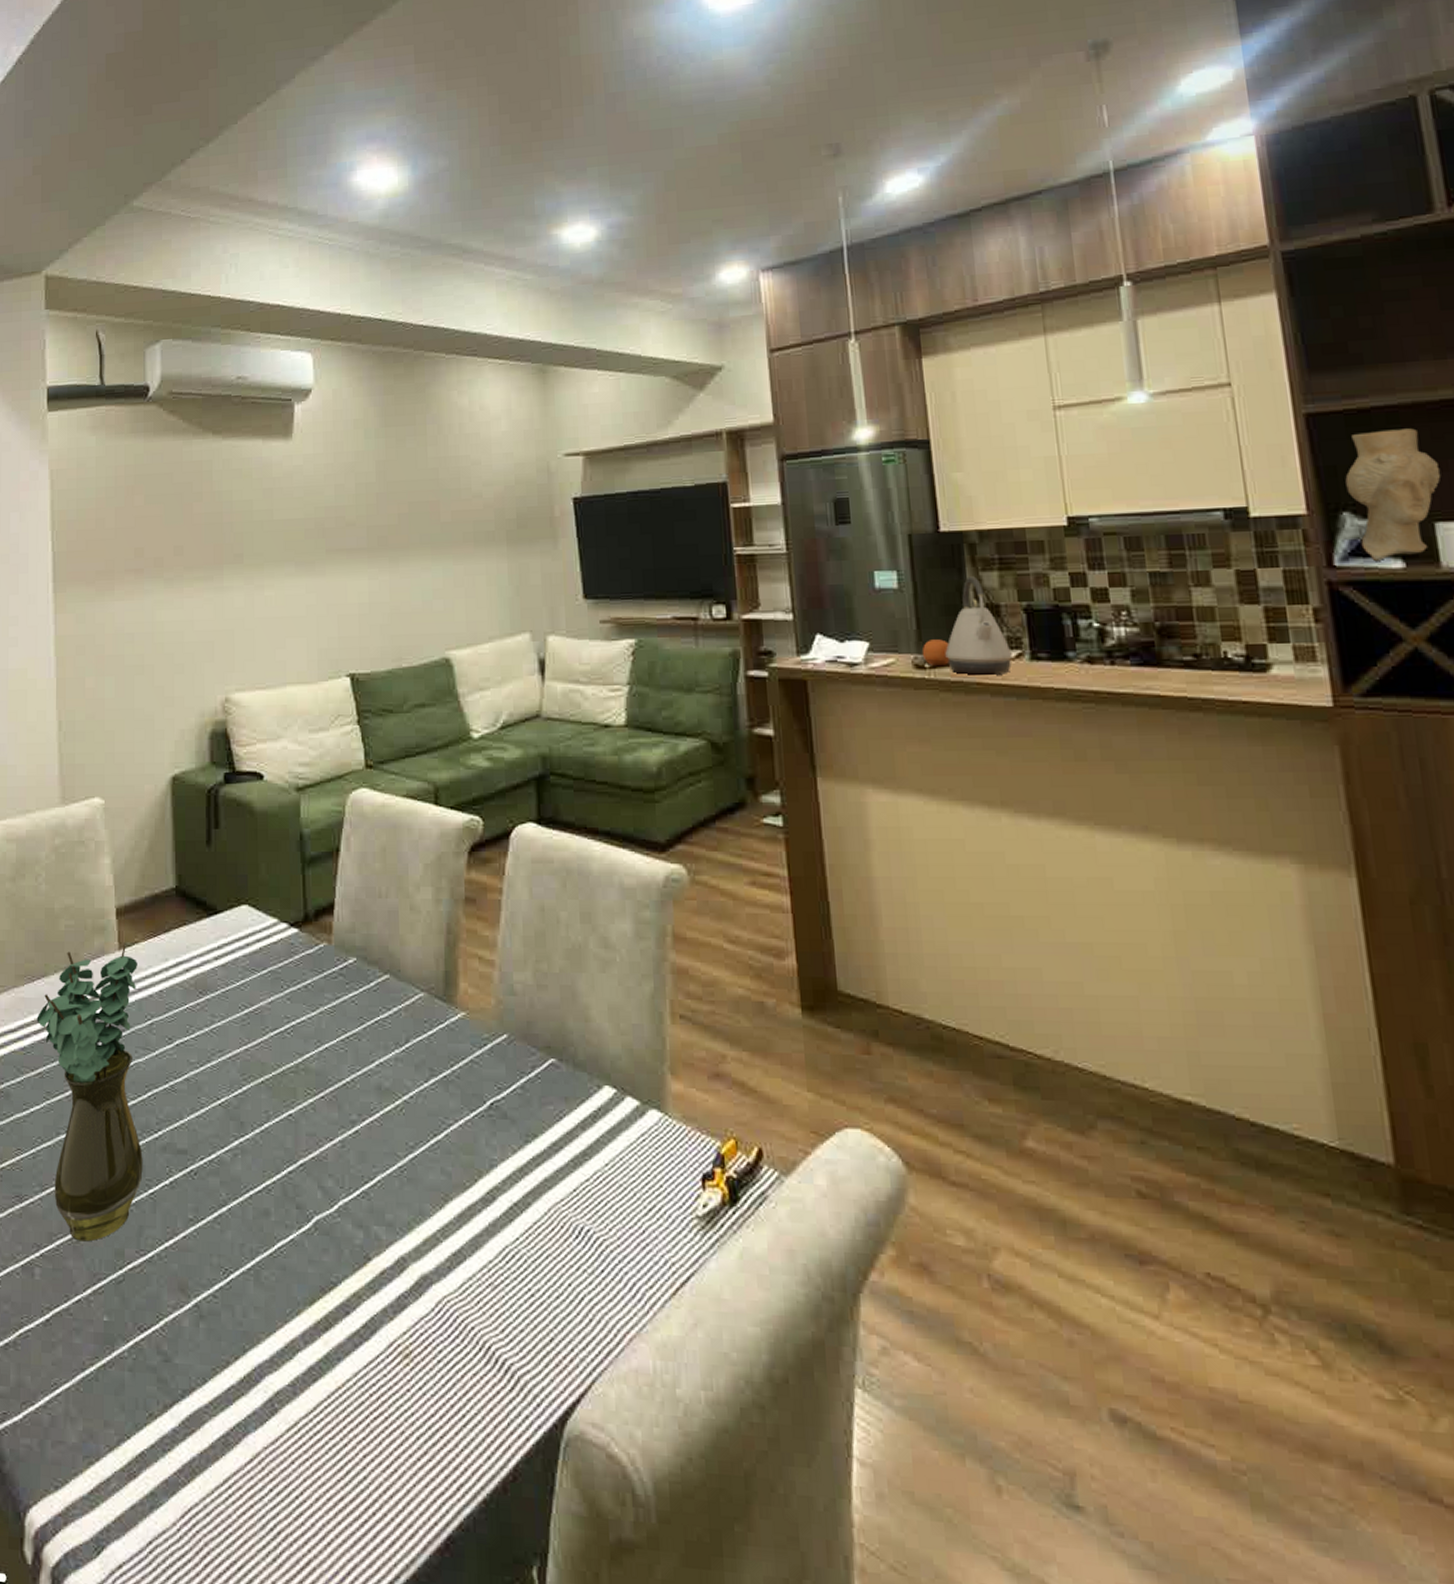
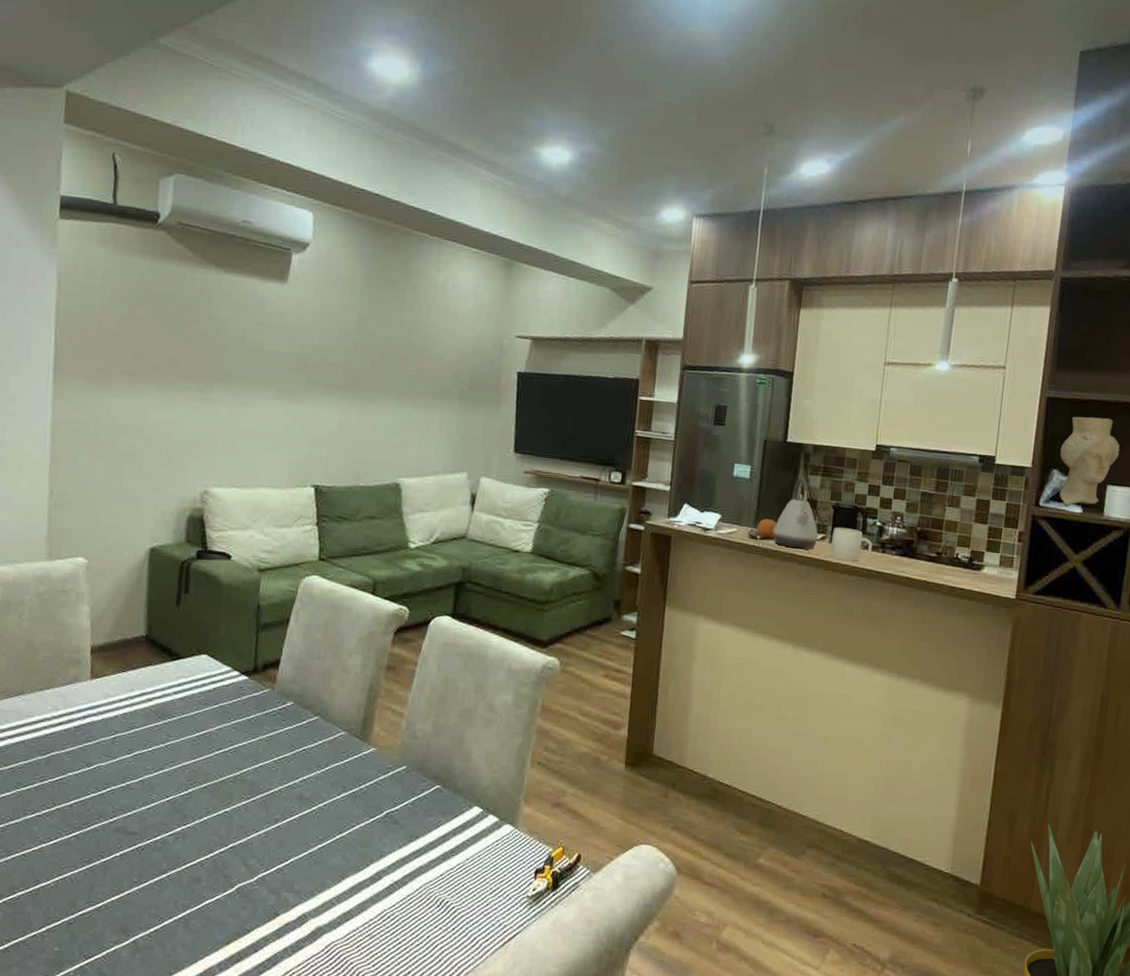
vase: present [36,947,143,1242] -> none [12,677,107,894]
mug: none [1031,637,1096,684] -> present [830,527,873,563]

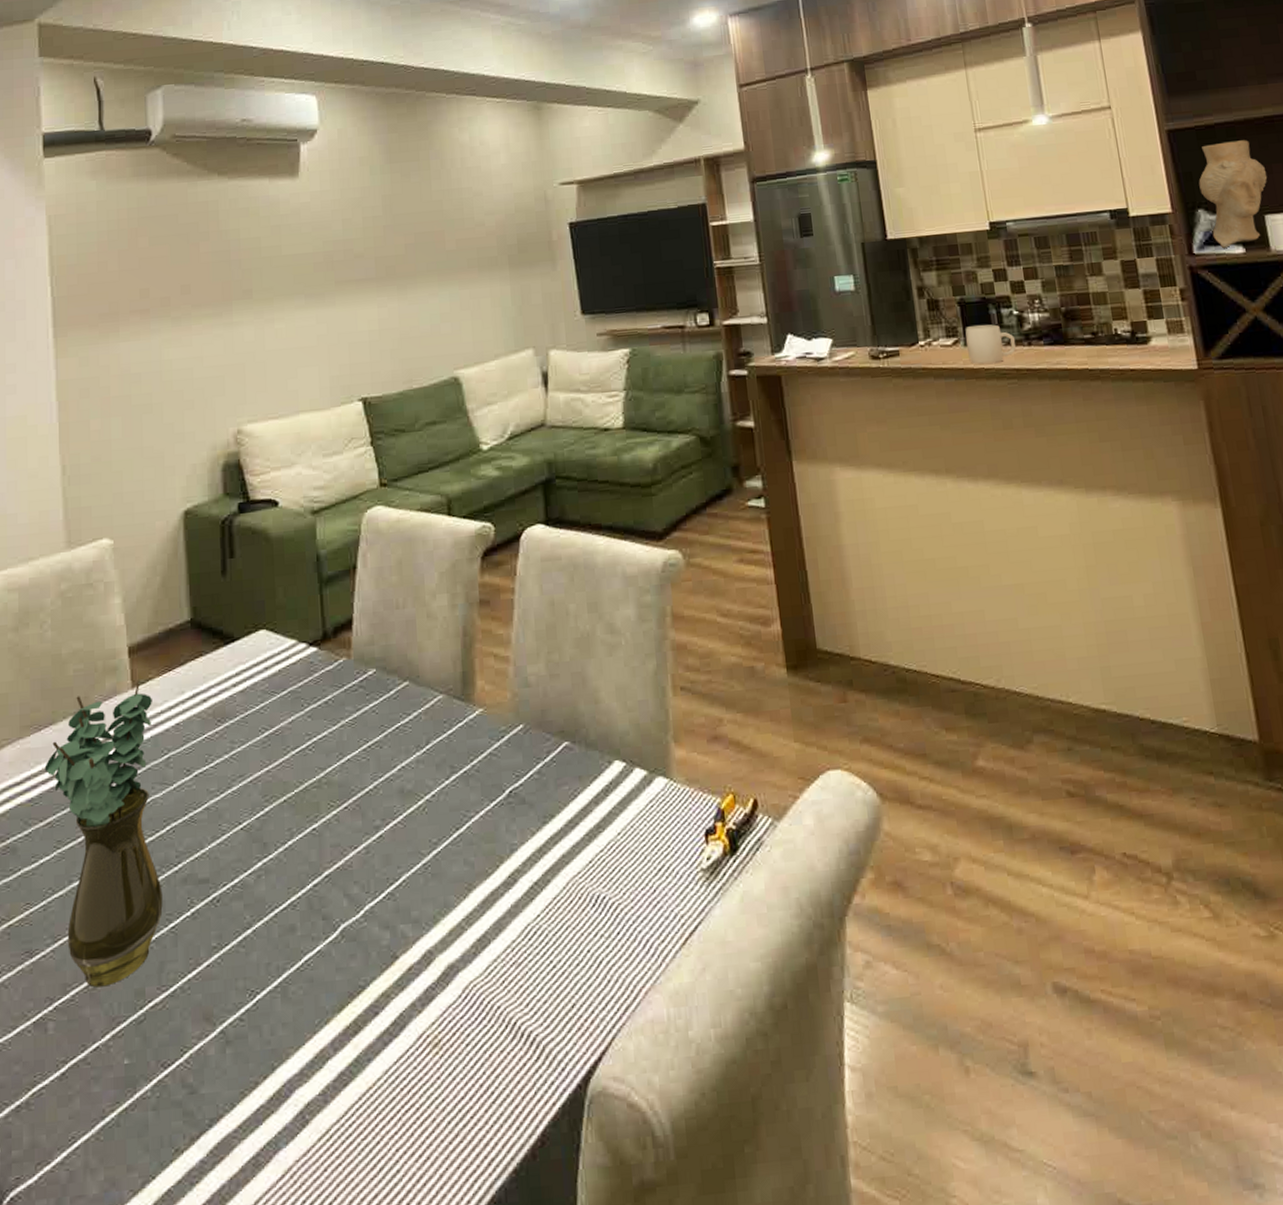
vase: none [12,677,107,894] -> present [44,684,163,988]
fruit: present [756,519,777,539] -> none [876,332,899,357]
kettle: present [772,477,818,550] -> none [895,276,950,362]

